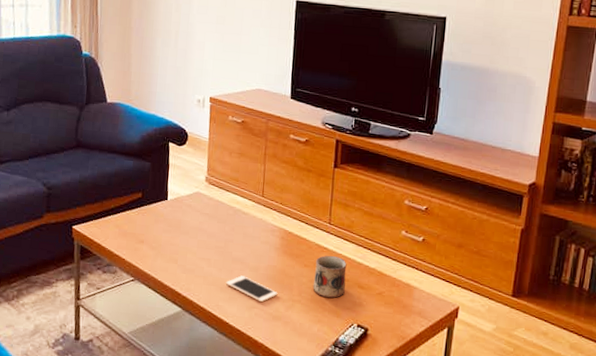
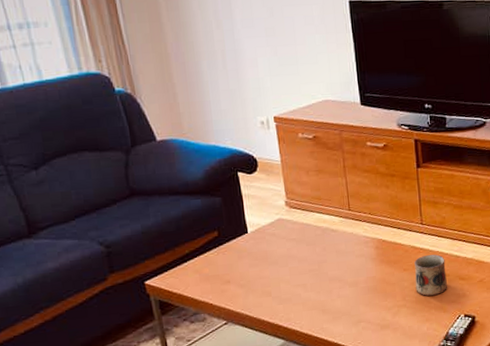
cell phone: present [225,275,278,303] -> none [326,293,382,316]

